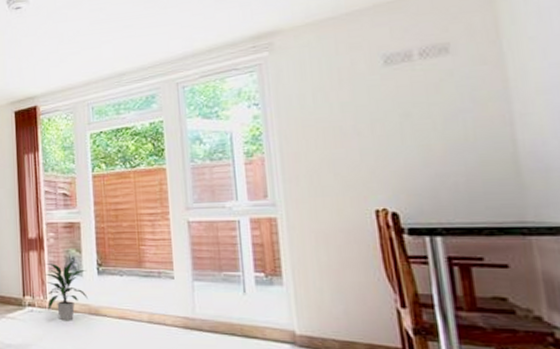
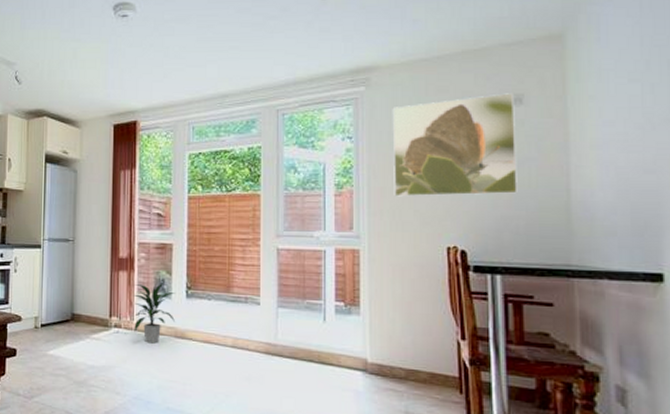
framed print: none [300,43,453,161] -> present [392,93,517,197]

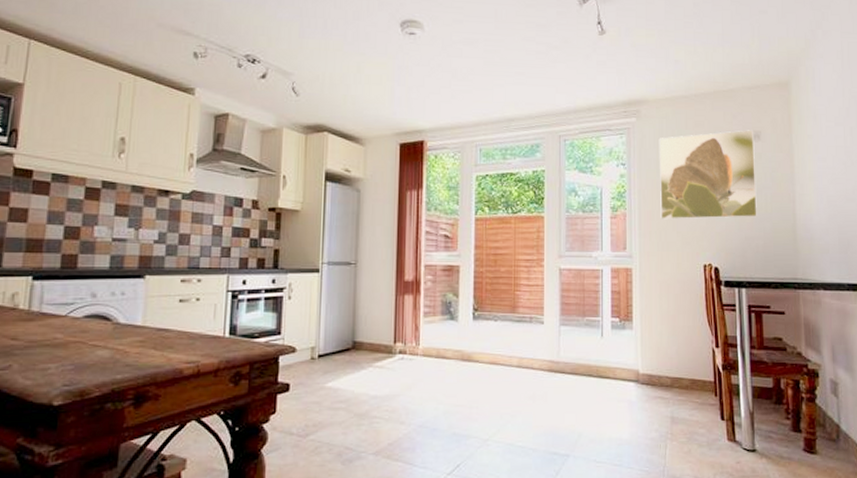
indoor plant: present [133,281,175,344] -> none [419,304,462,368]

